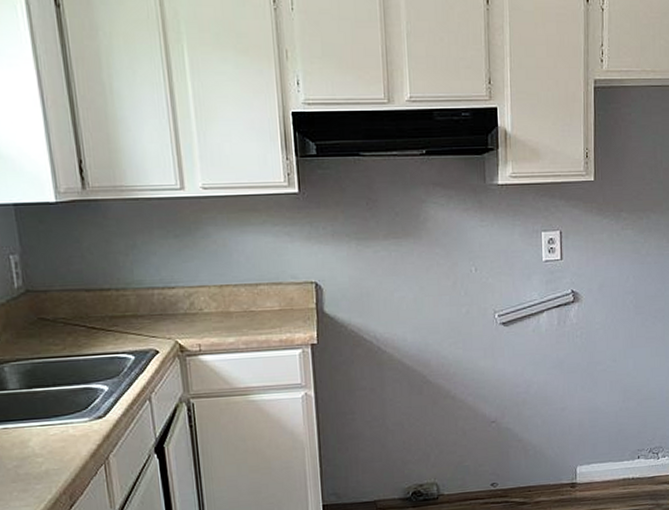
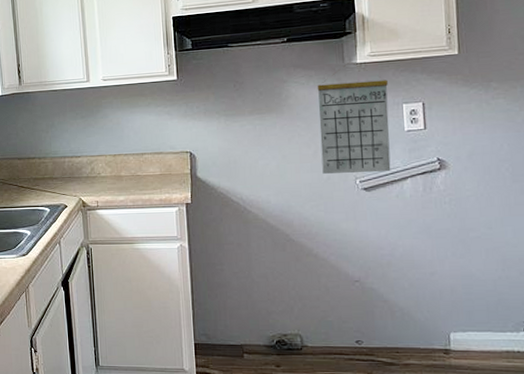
calendar: none [457,182,529,307] -> present [317,61,391,174]

